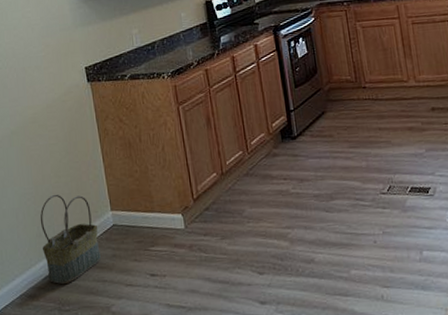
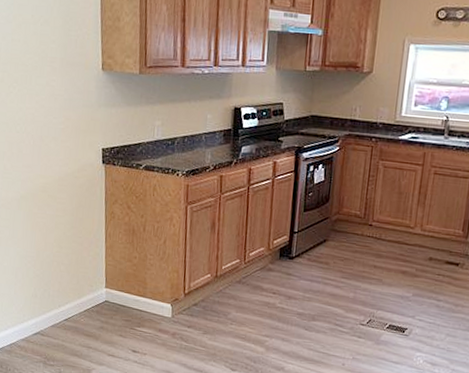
basket: present [40,194,102,284] -> none [36,262,90,343]

